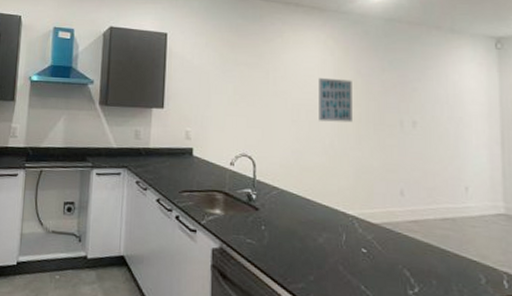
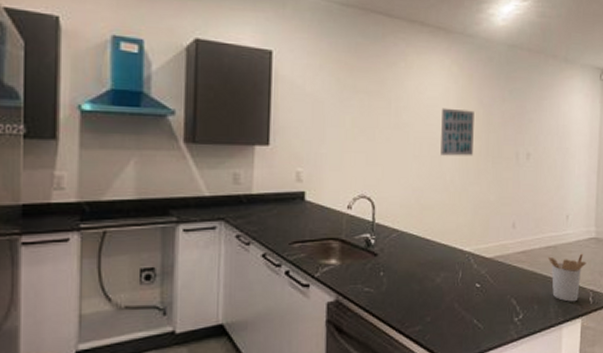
utensil holder: none [446,229,496,283] -> present [548,253,586,302]

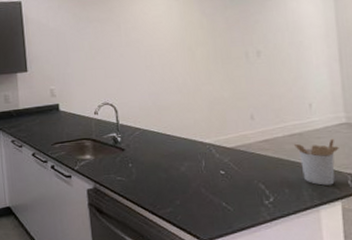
wall art: present [440,107,474,156] -> none [167,21,202,63]

